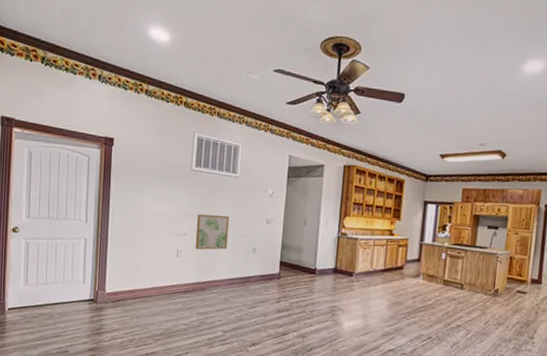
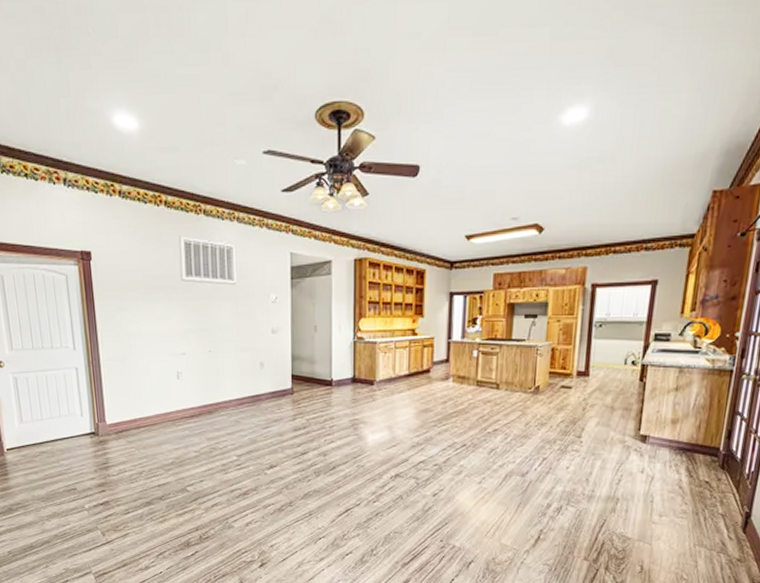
wall art: present [195,214,230,250] -> none [194,329,231,370]

